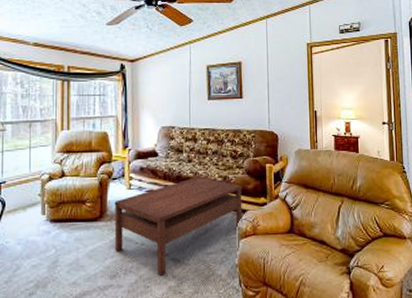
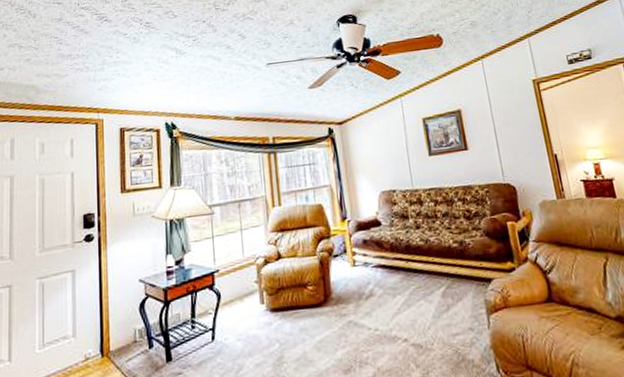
coffee table: present [114,176,243,276] -> none [338,243,490,366]

